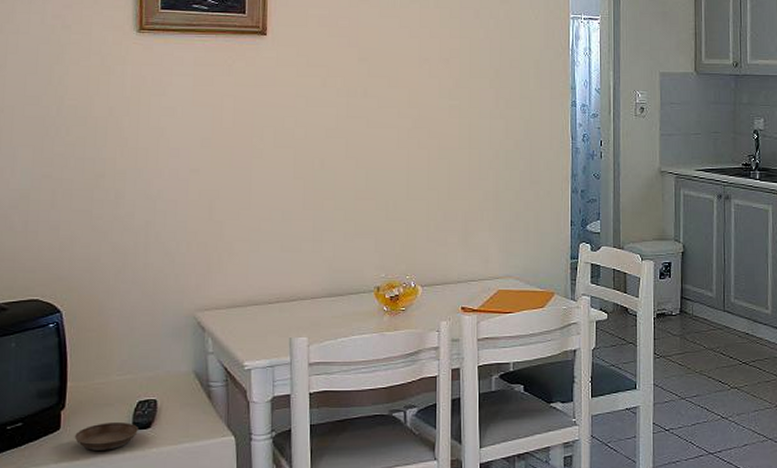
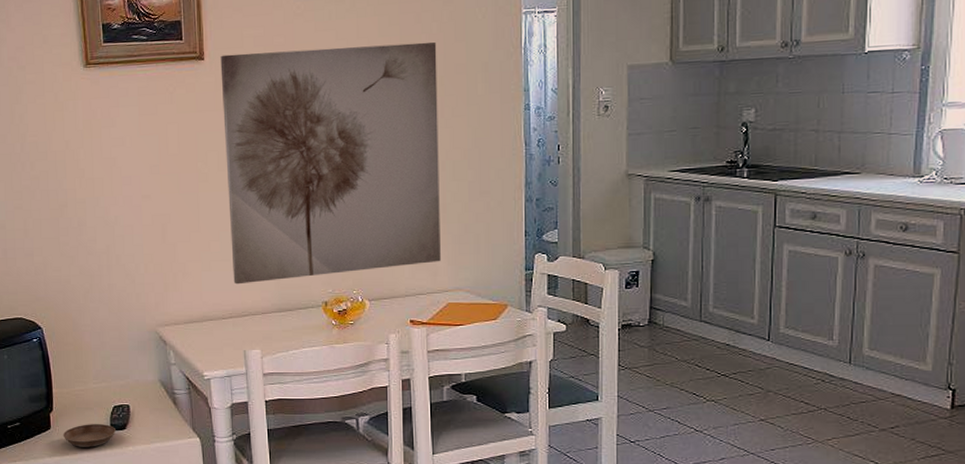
wall art: none [282,32,493,267] -> present [220,41,441,285]

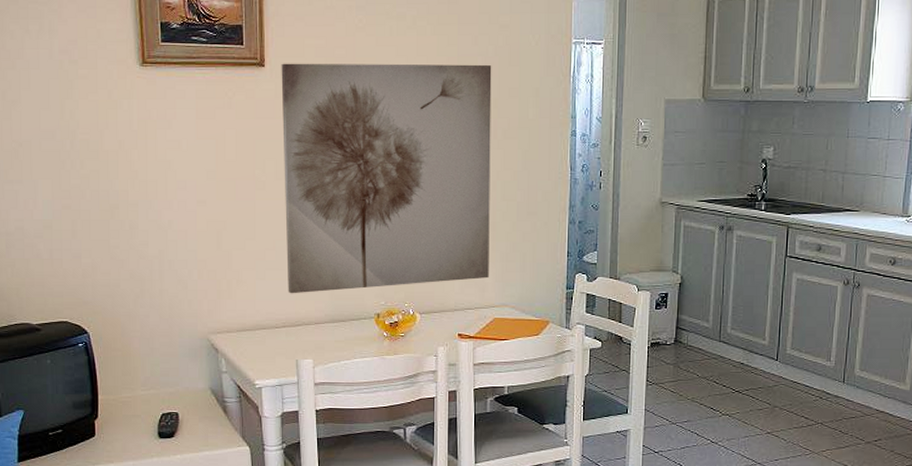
saucer: present [62,424,116,447] -> none [107,431,164,456]

